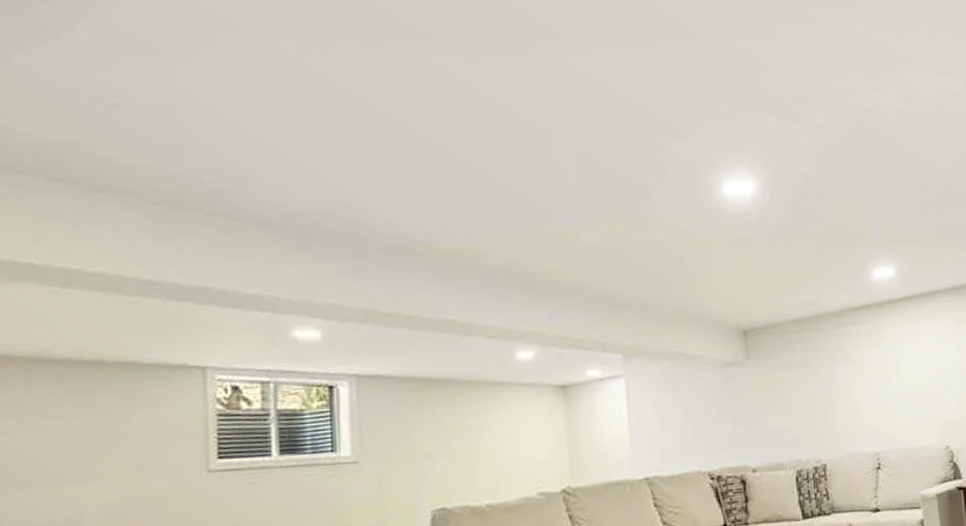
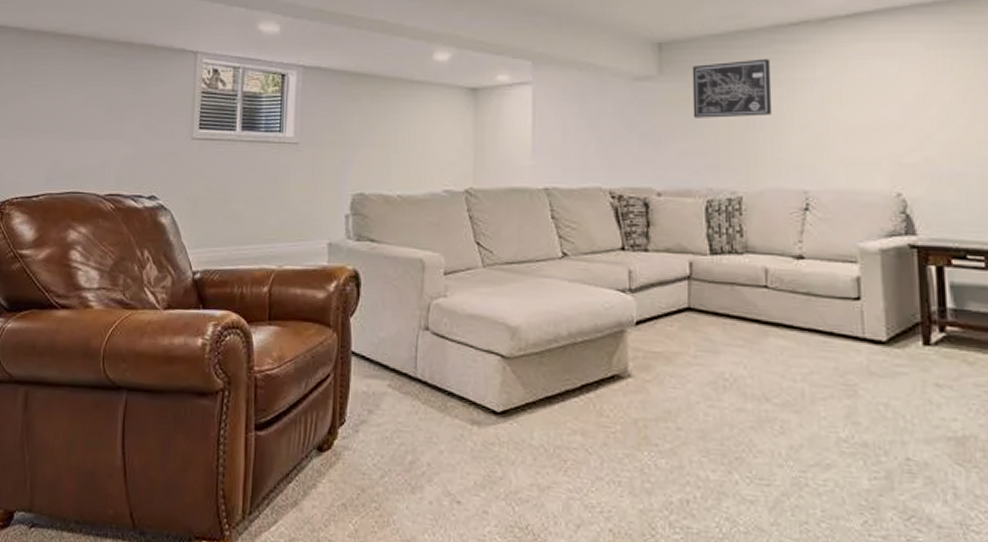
wall art: none [775,339,846,398] -> present [692,58,773,118]

